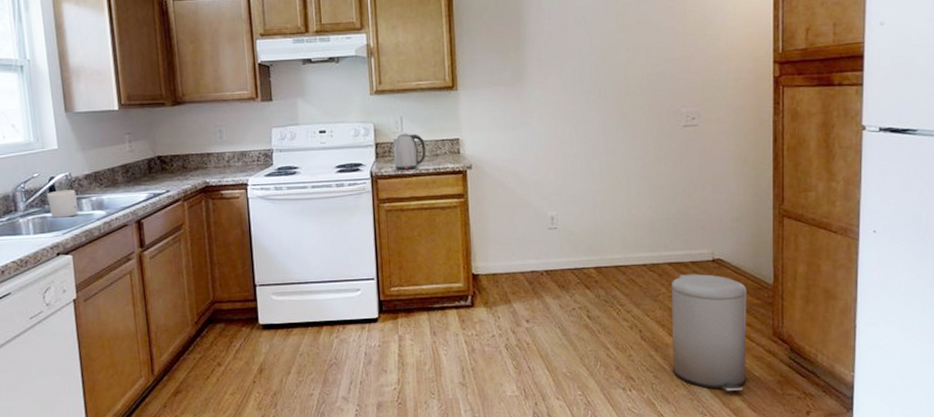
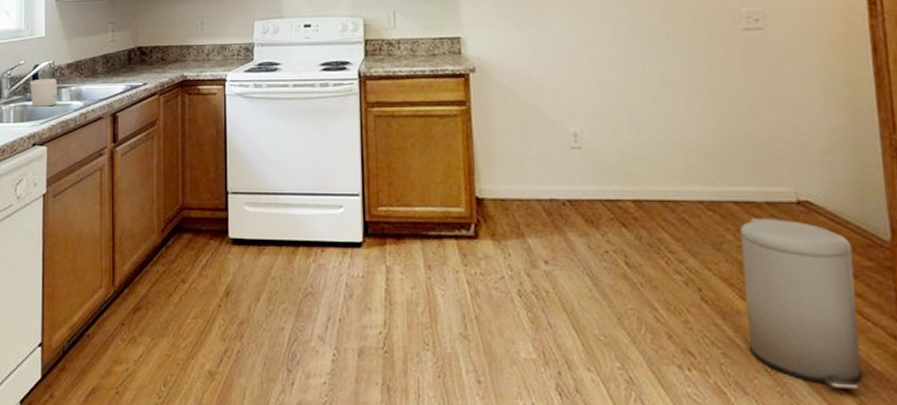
kettle: present [393,133,427,170] -> none [384,29,422,71]

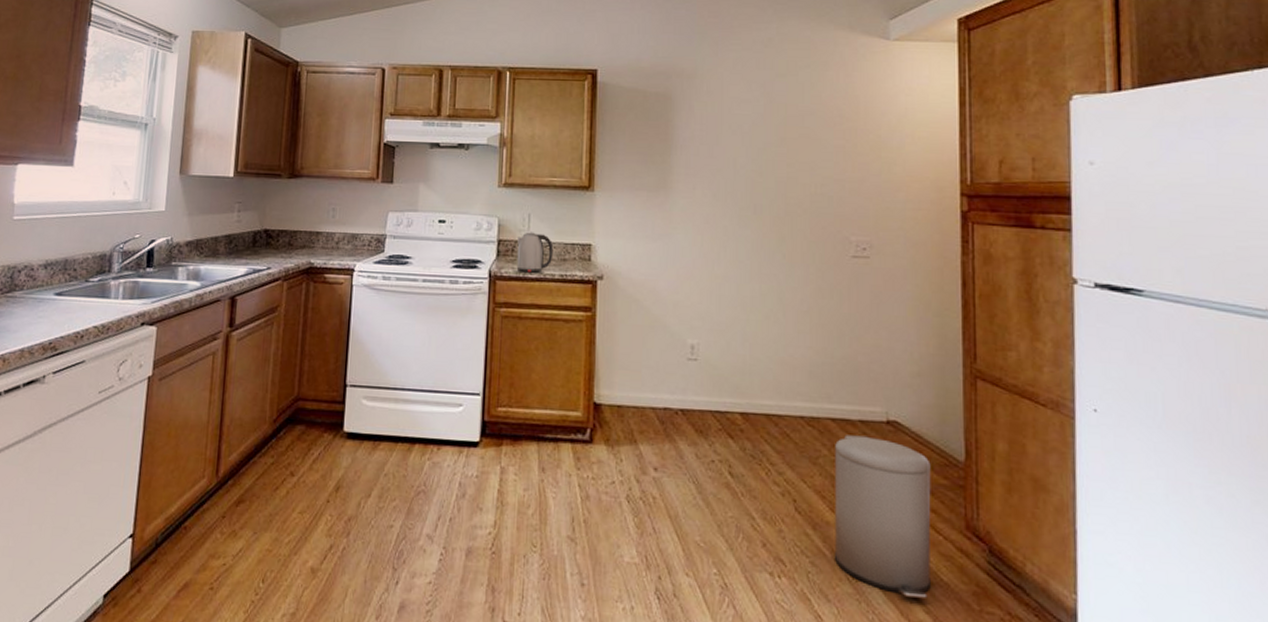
mug: present [29,78,57,108] -> none [143,255,174,286]
kettle: none [384,29,422,71] -> present [516,232,554,273]

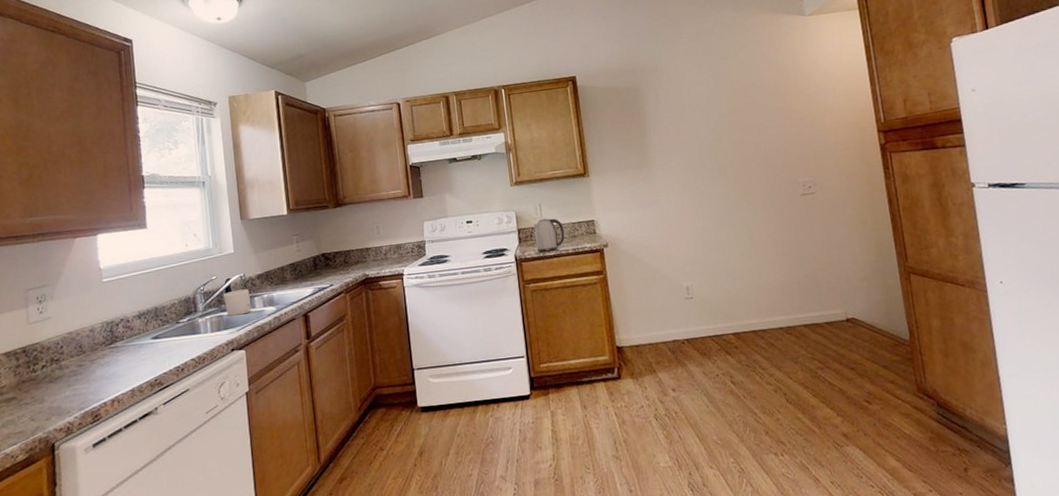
mug: none [143,255,174,286] -> present [223,289,251,317]
pedal bin: present [835,435,931,600] -> none [810,333,898,452]

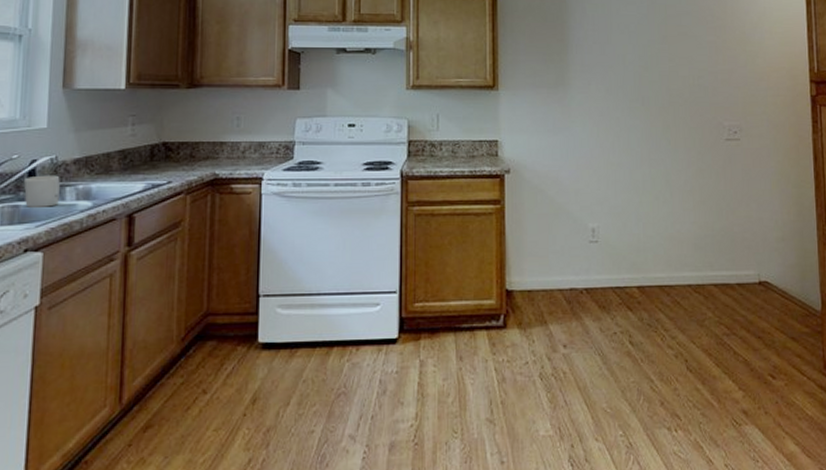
kettle: present [533,218,565,253] -> none [427,131,462,171]

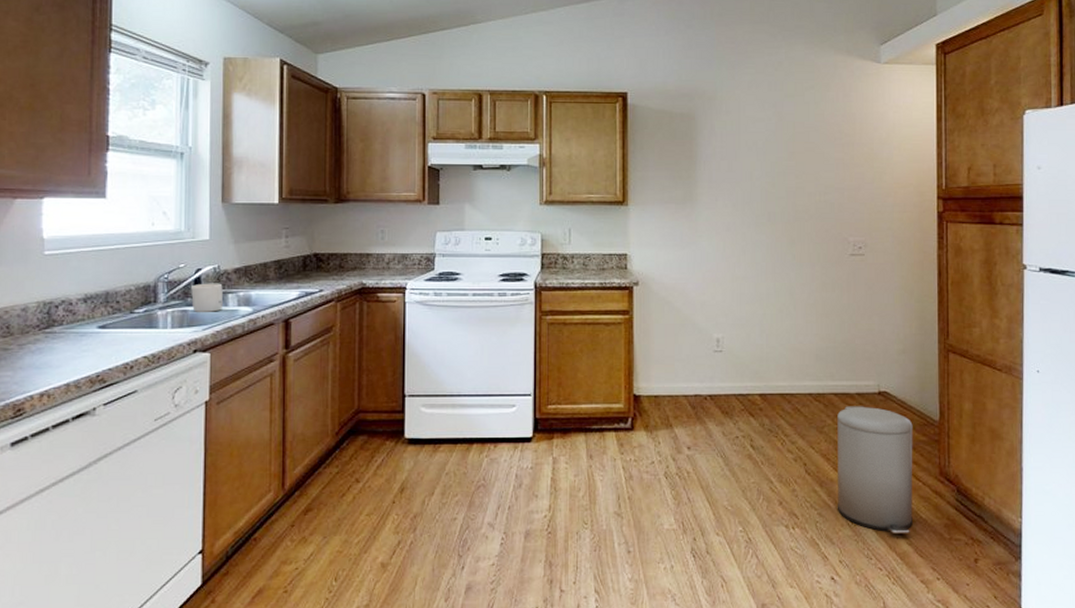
pedal bin: none [718,297,799,434] -> present [837,406,913,535]

